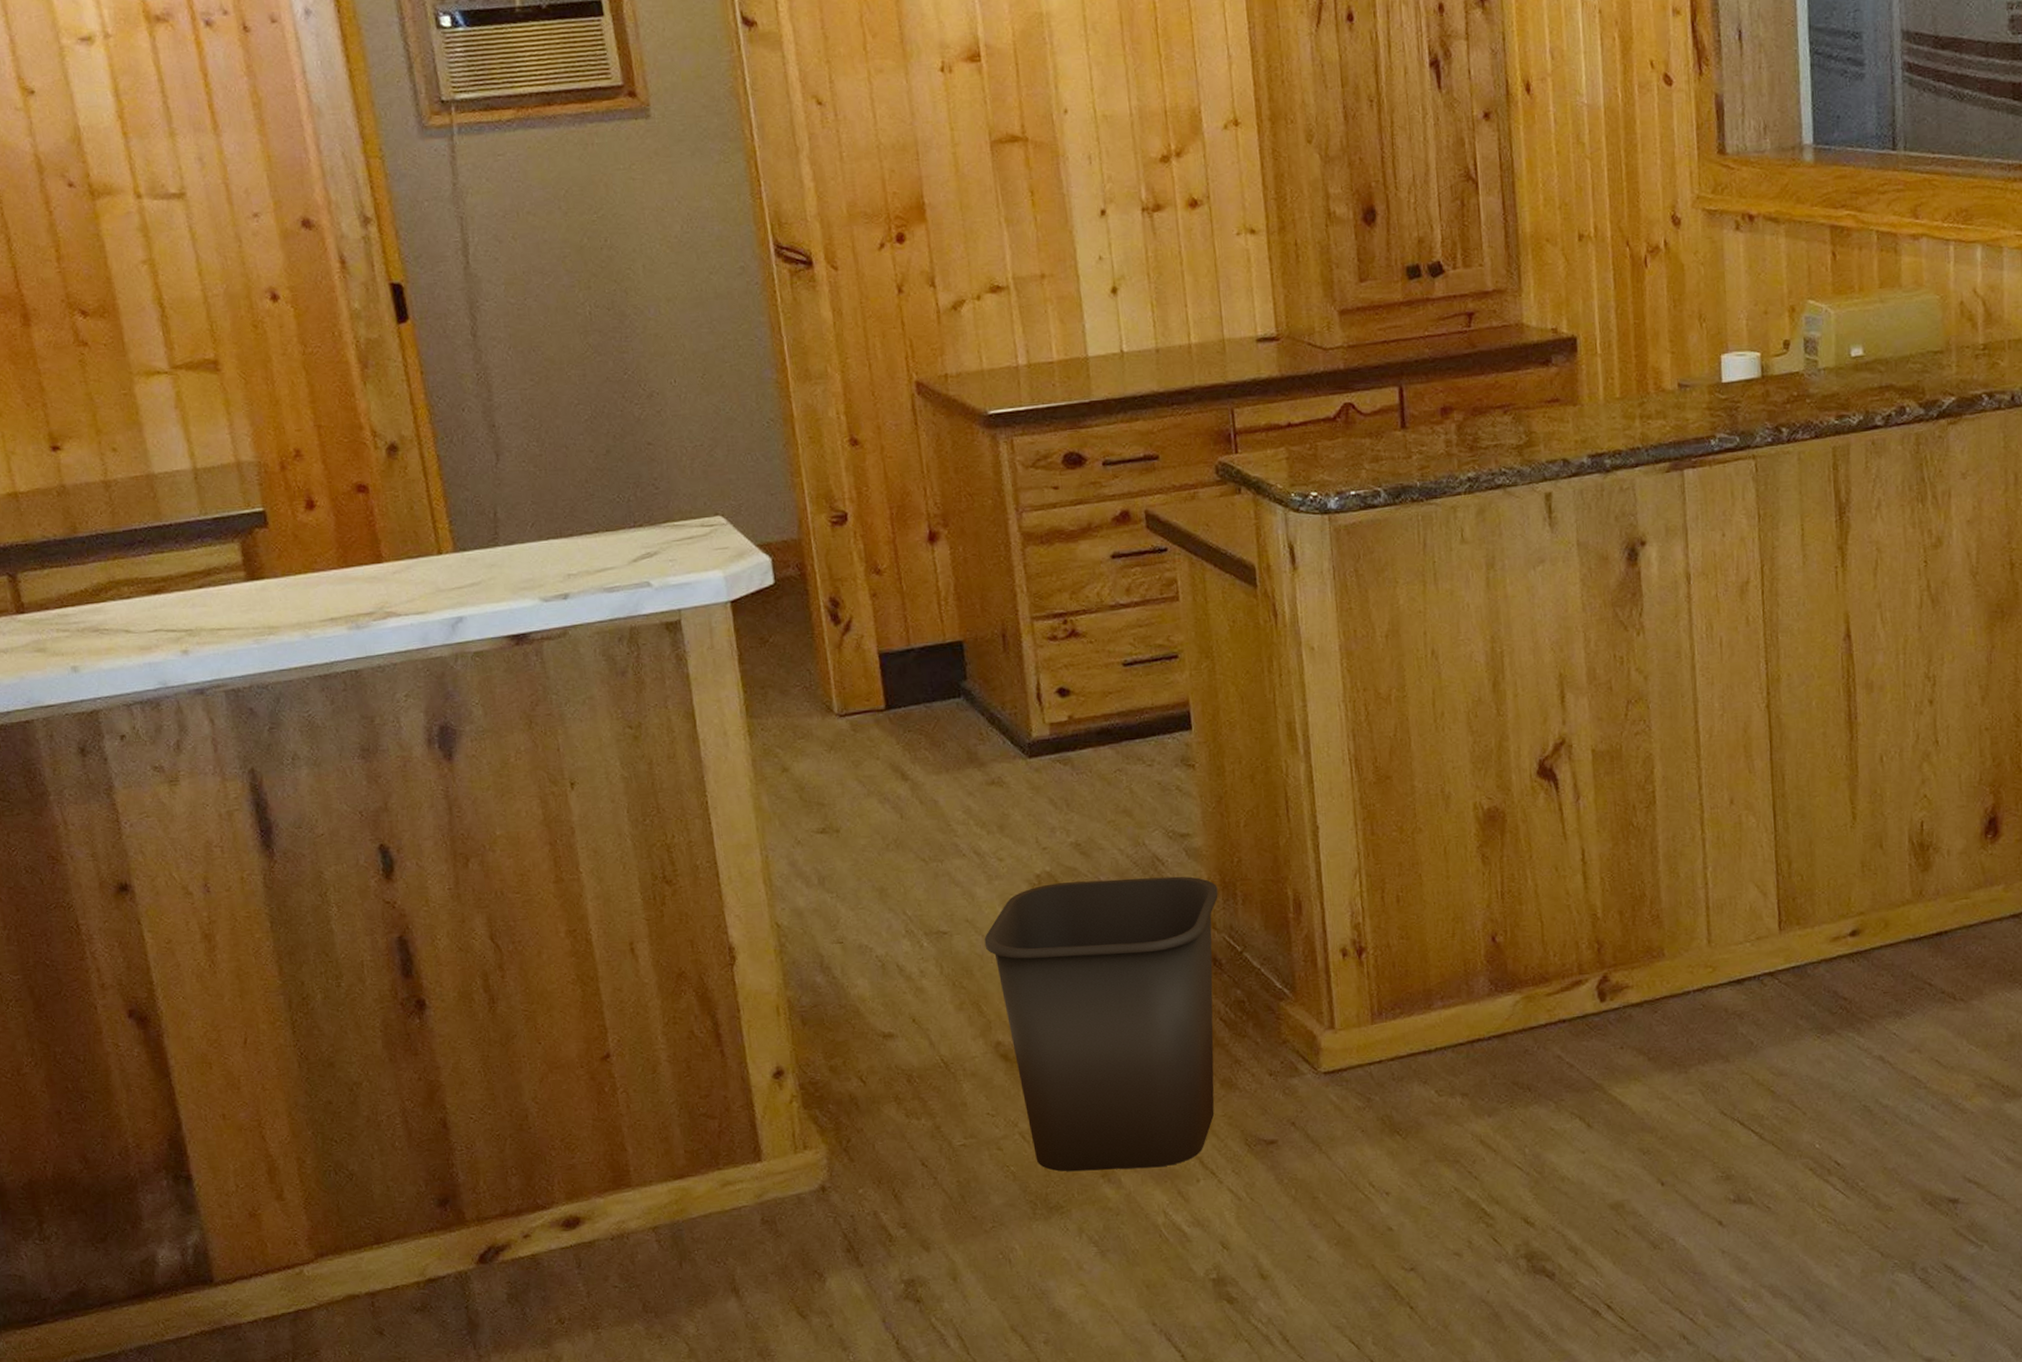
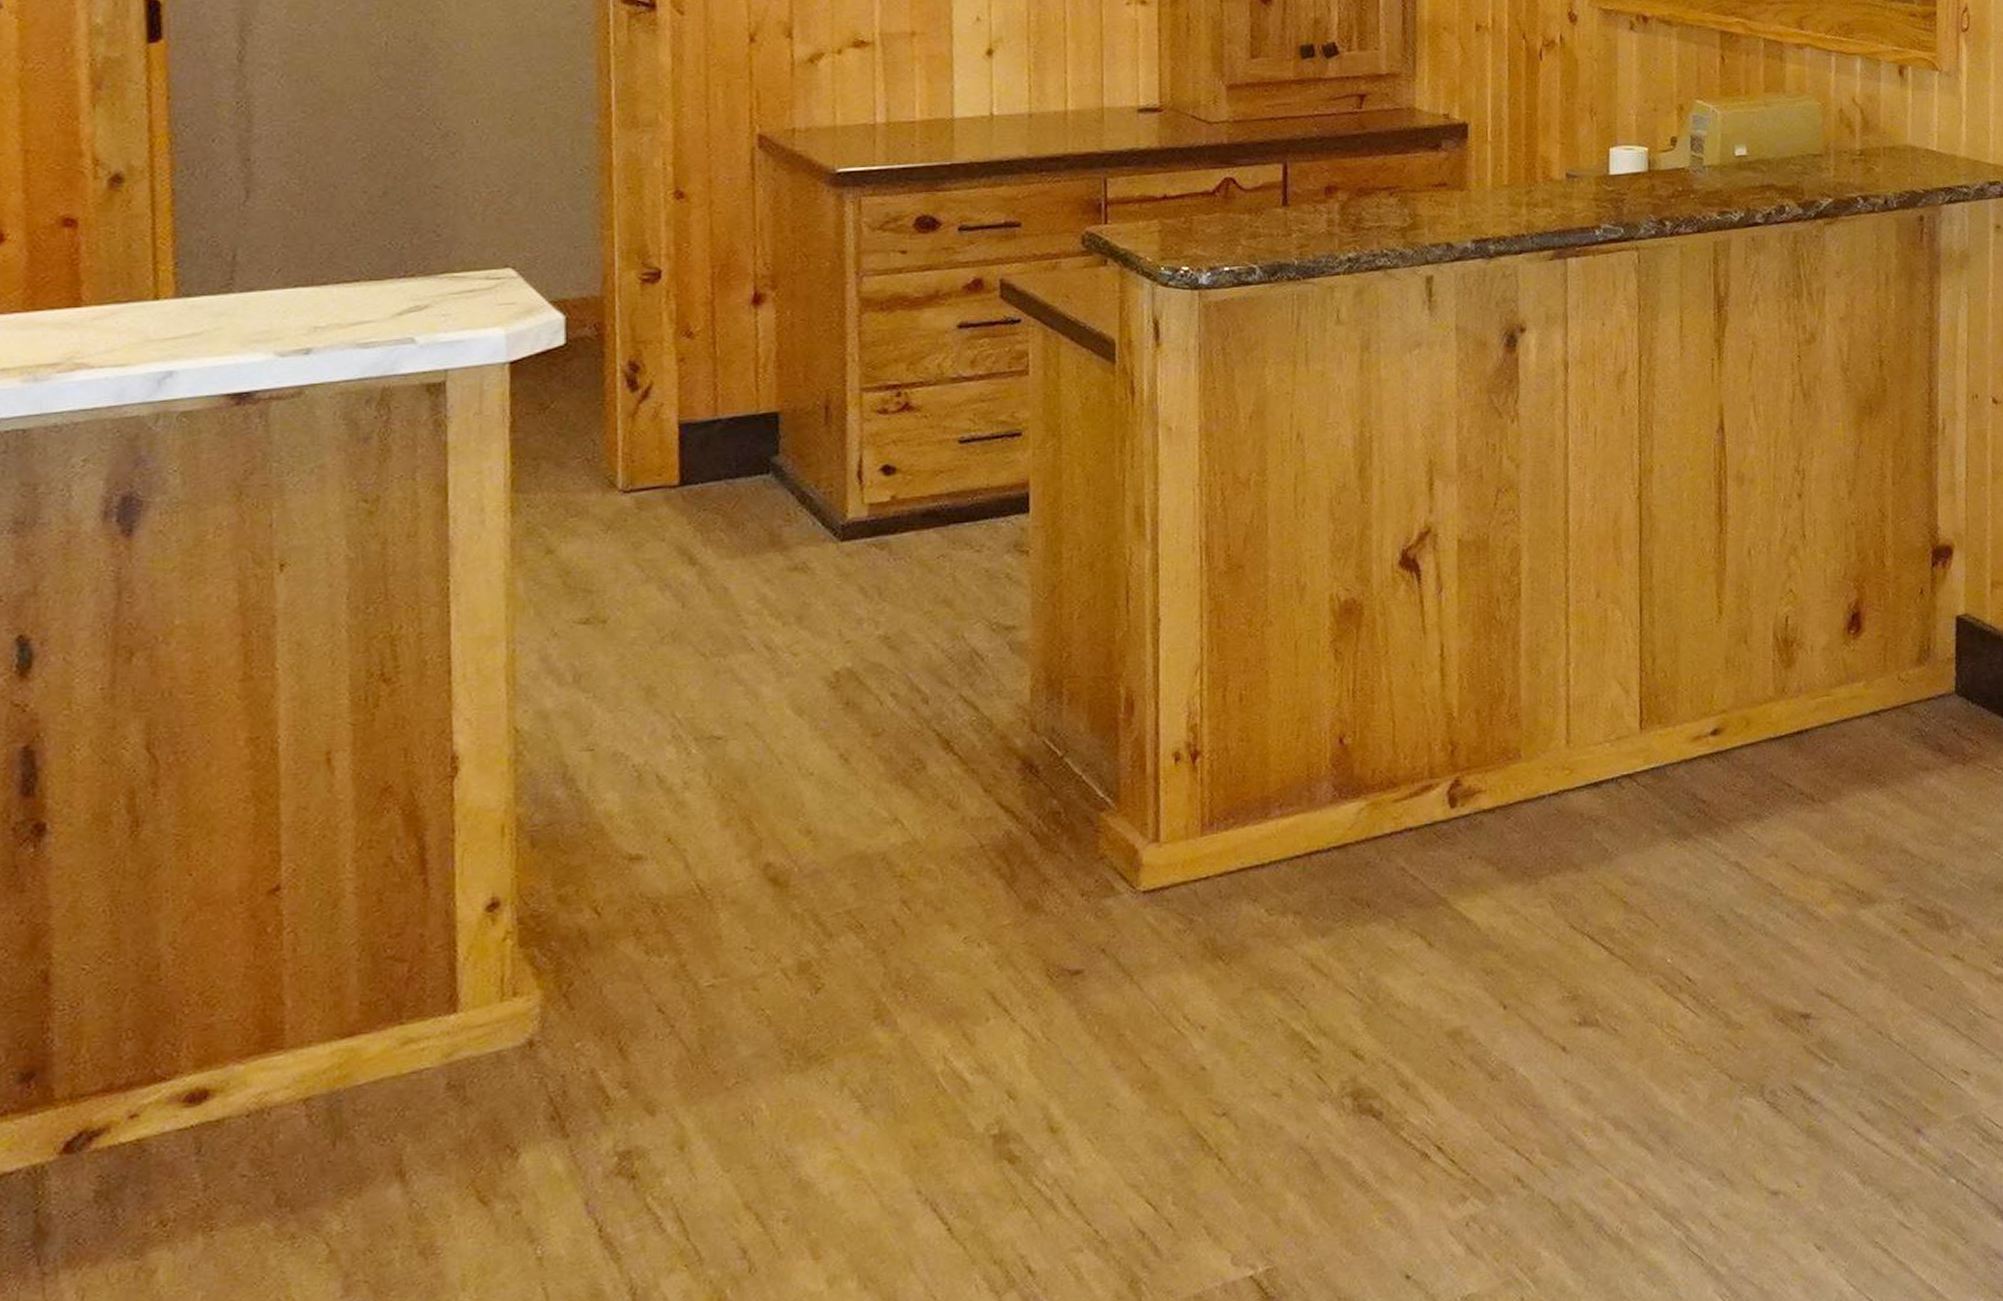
waste bin: present [984,876,1219,1171] -> none [765,673,1042,1014]

